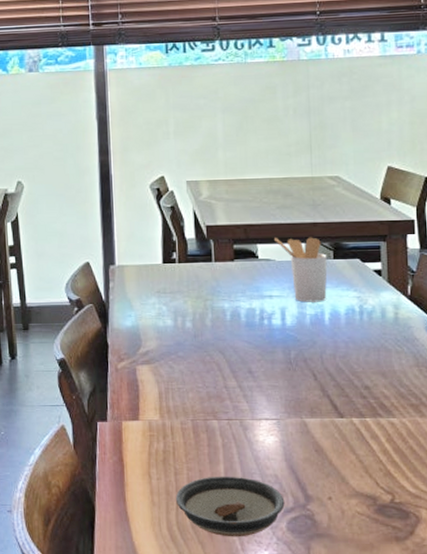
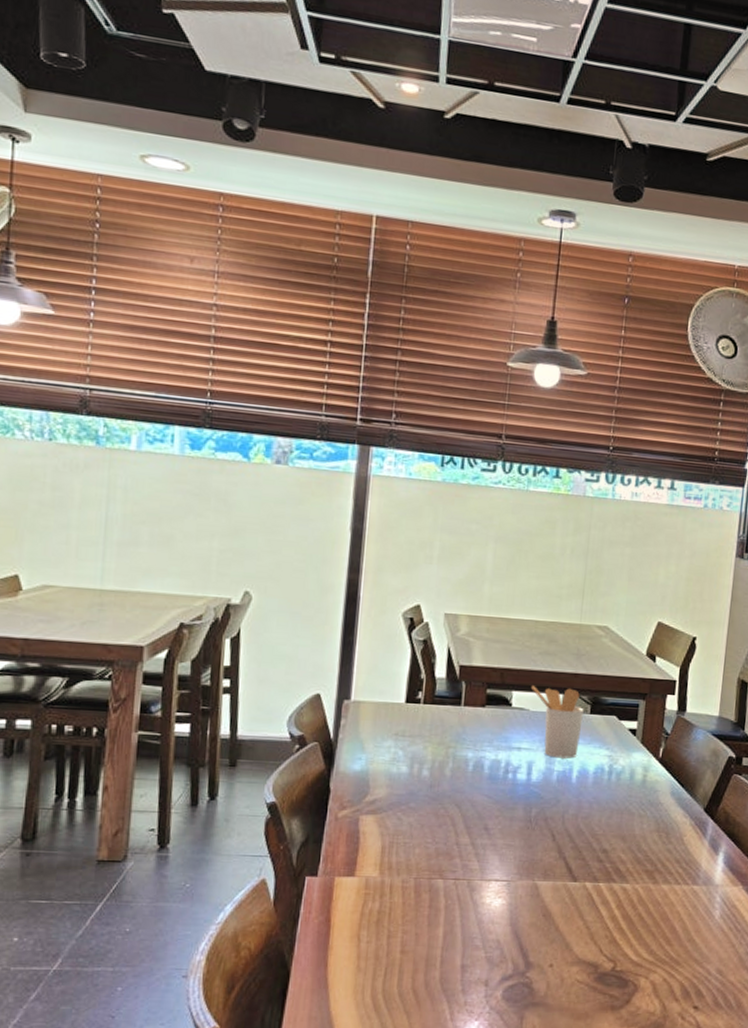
saucer: present [175,476,285,537] -> none [384,940,504,1007]

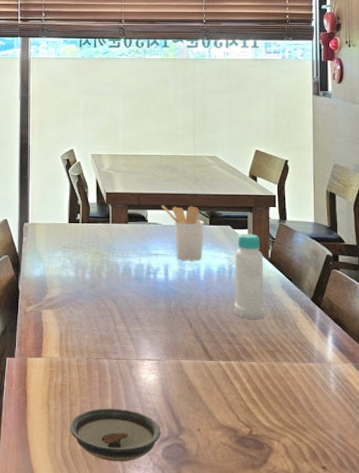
saucer: none [384,940,504,1007] -> present [69,408,161,462]
bottle: none [609,726,653,833] -> present [234,234,265,319]

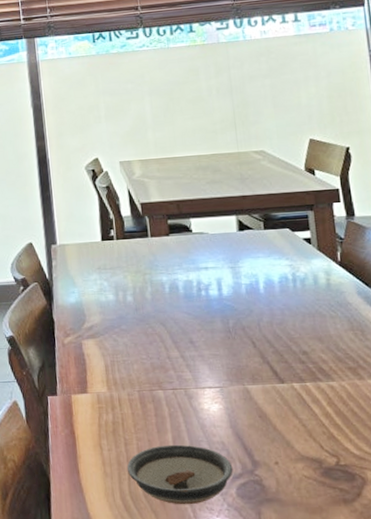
utensil holder: present [162,205,204,261] -> none [206,209,260,273]
bottle: present [234,234,265,319] -> none [297,235,342,333]

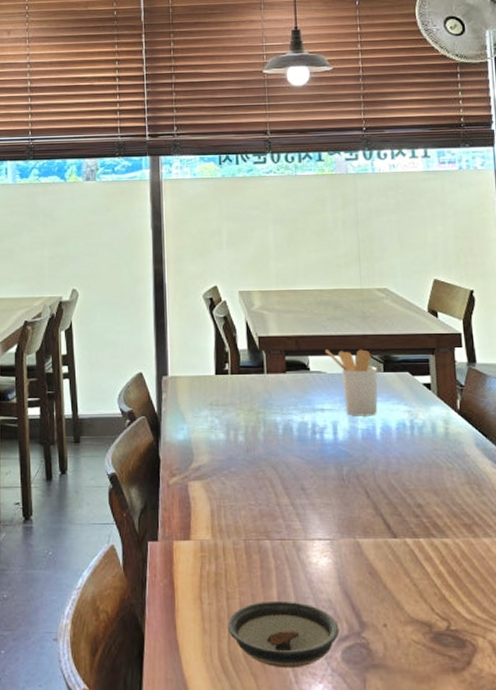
utensil holder: none [206,209,260,273] -> present [326,349,378,416]

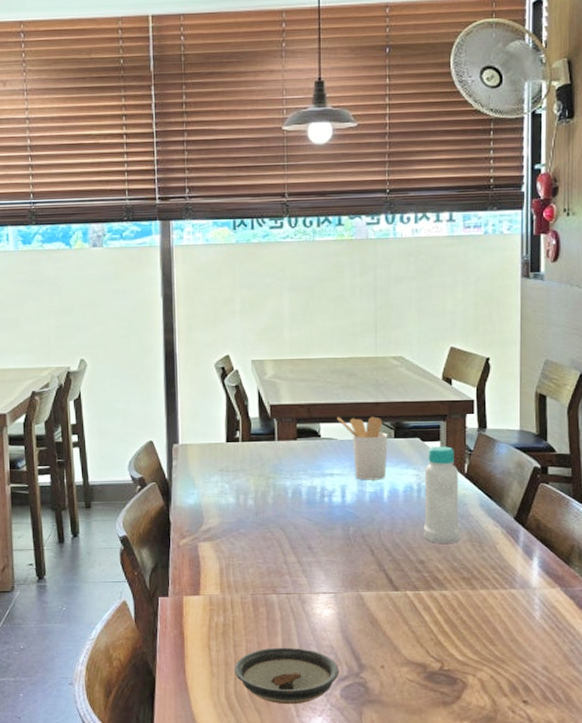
bottle: none [416,381,458,486] -> present [423,446,460,543]

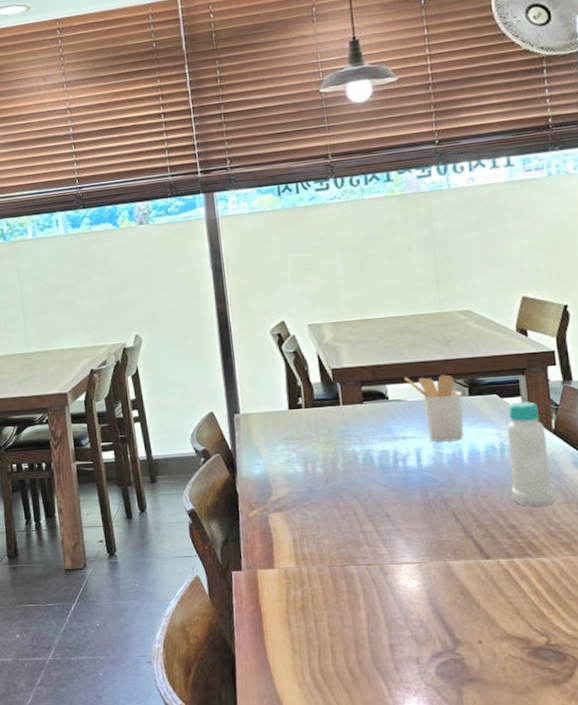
saucer: present [234,647,339,705] -> none [316,622,432,684]

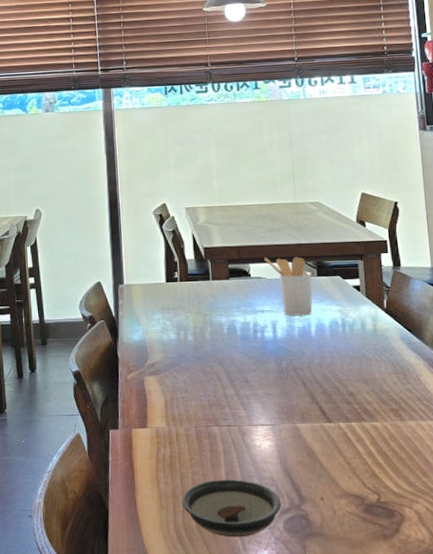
saucer: none [316,622,432,684] -> present [181,479,281,538]
bottle: present [506,401,555,507] -> none [347,283,386,376]

